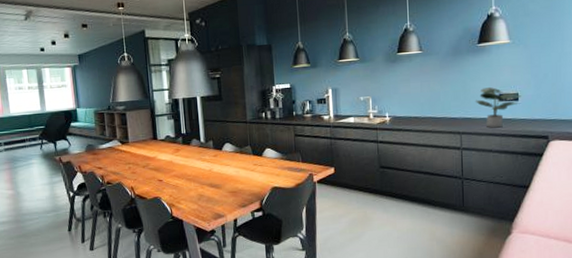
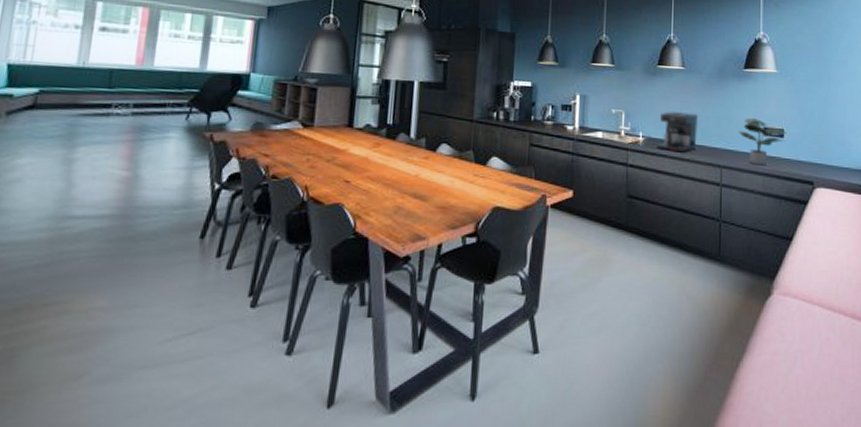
coffee maker: none [402,90,438,126] -> present [657,112,698,153]

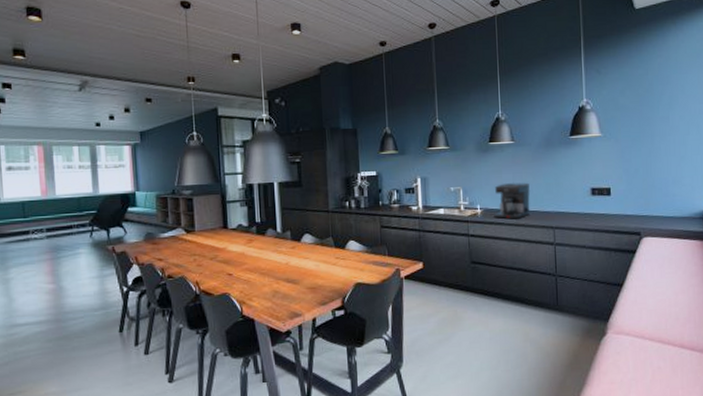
potted plant: present [738,118,787,166] -> none [567,181,613,223]

